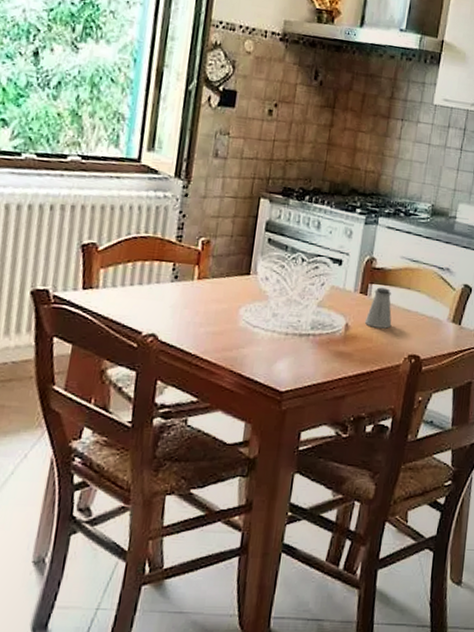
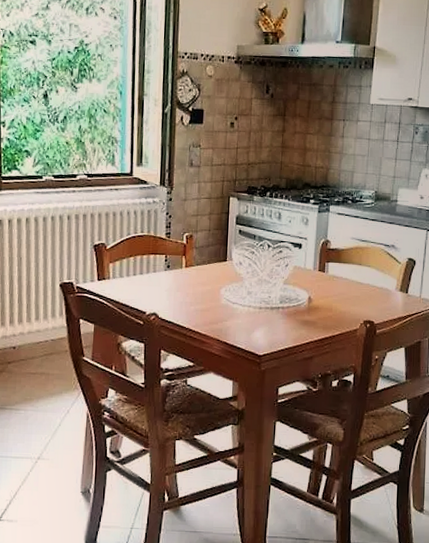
saltshaker: present [364,287,392,329] -> none [324,265,348,300]

